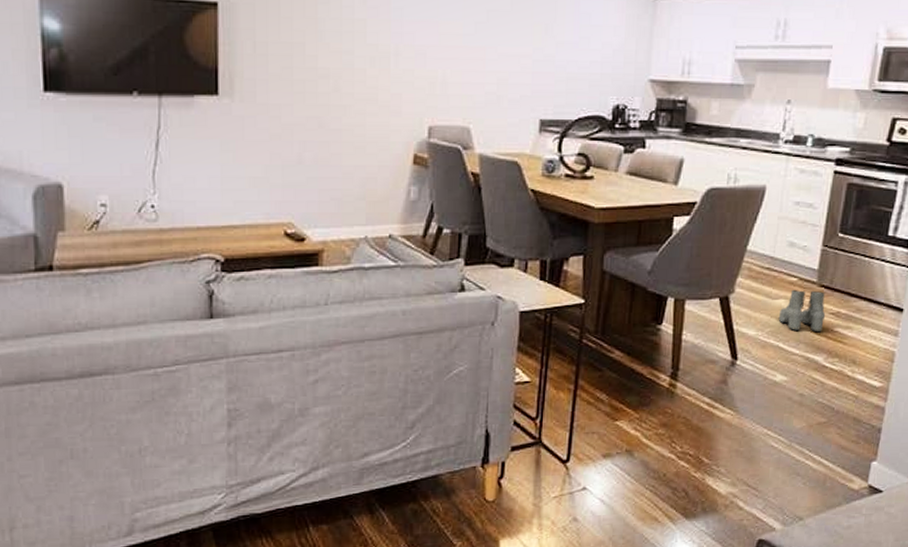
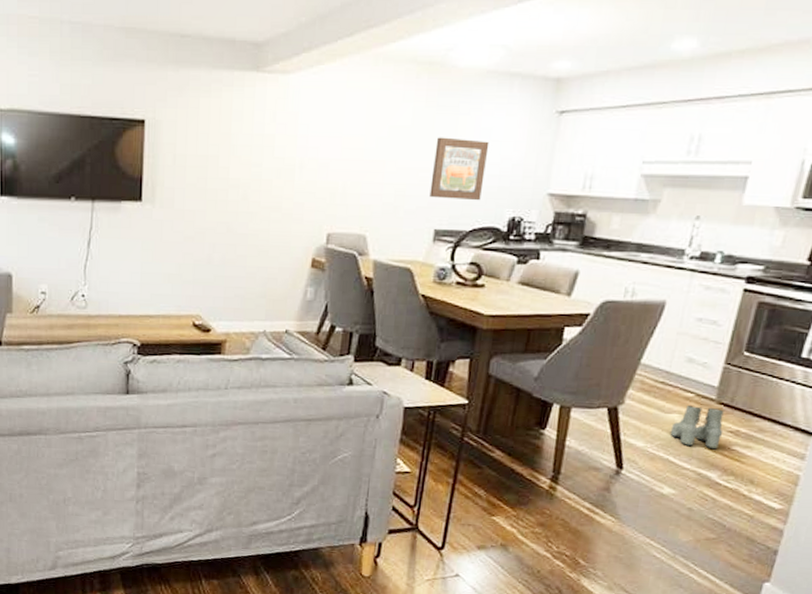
wall art: none [533,22,589,89] -> present [429,137,489,201]

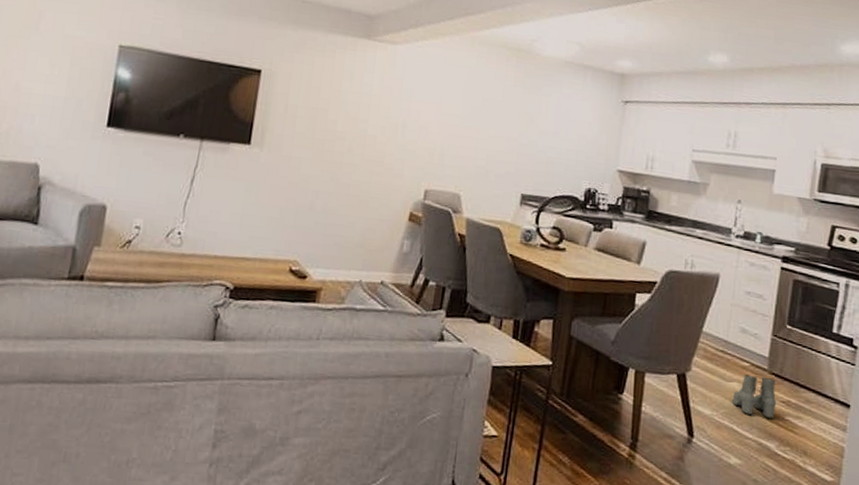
wall art: present [429,137,489,201] -> none [517,112,568,172]

